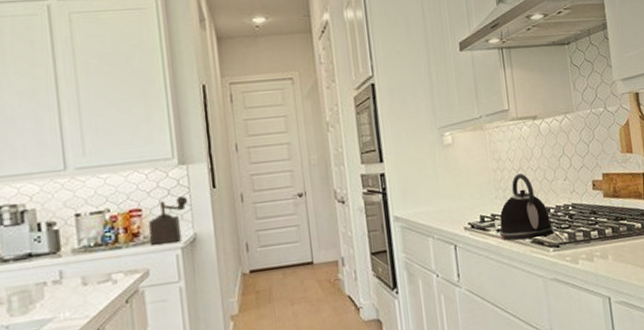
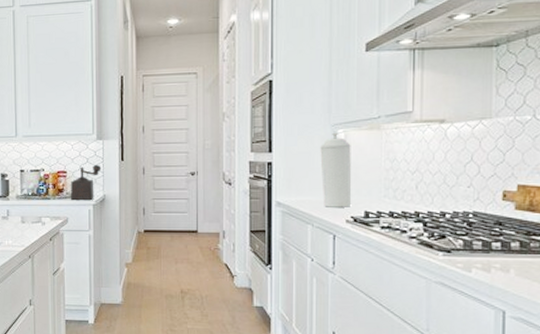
canister: none [430,135,467,216] -> present [320,132,352,207]
kettle: present [499,173,553,242] -> none [384,176,446,241]

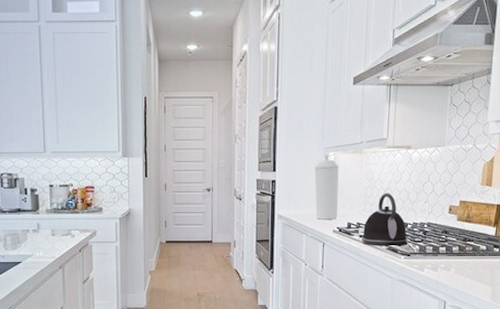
coffee grinder: present [71,164,101,201] -> none [99,180,127,215]
kettle: none [384,176,446,241] -> present [362,193,407,246]

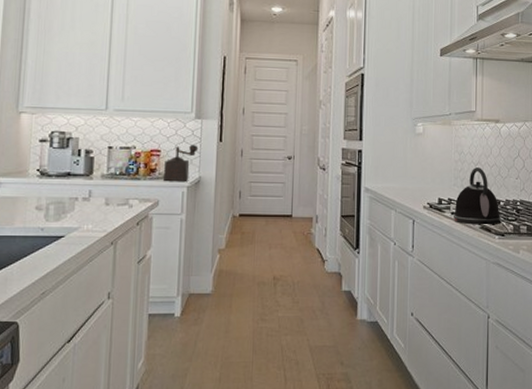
coffee grinder: none [99,180,127,215] -> present [164,144,199,182]
canister: present [314,155,339,220] -> none [403,125,428,194]

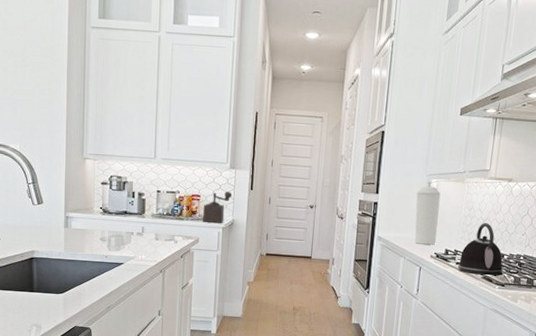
canister: none [403,125,428,194] -> present [415,181,441,245]

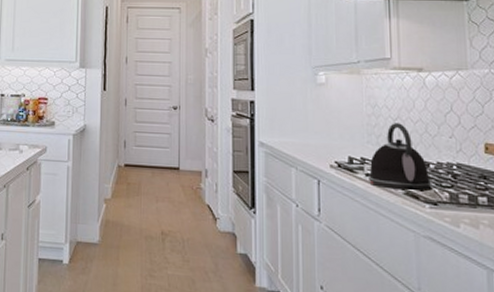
coffee grinder: present [203,191,233,224] -> none [51,92,83,130]
canister: present [415,181,441,245] -> none [302,74,335,152]

